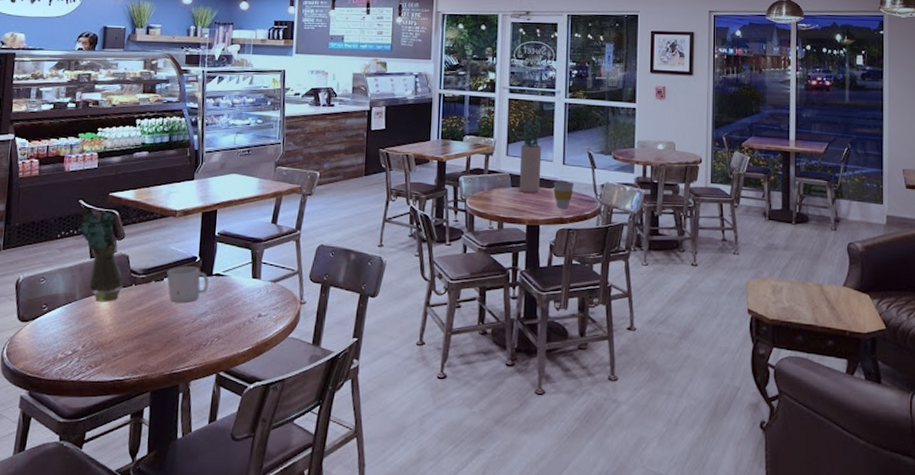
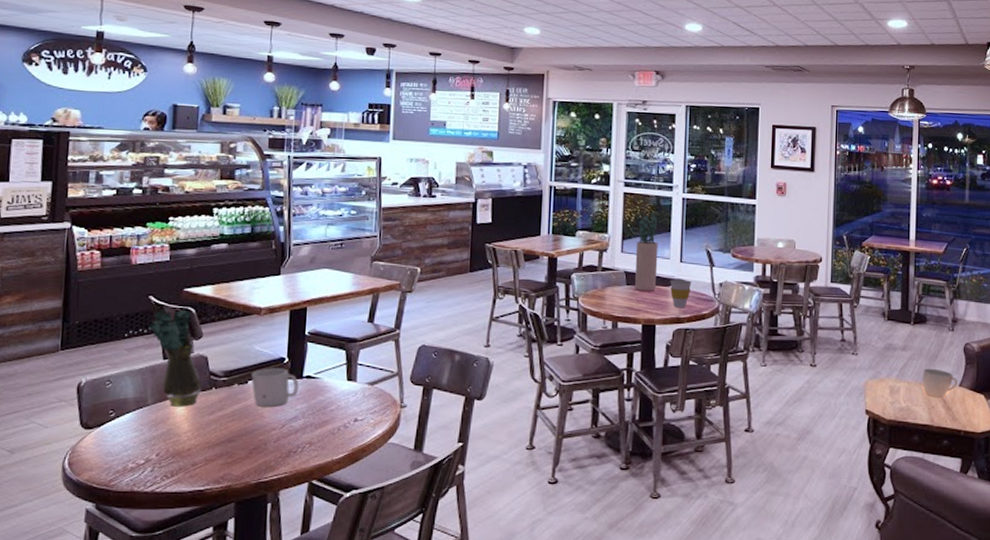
cup: none [805,268,841,298] -> present [922,368,958,398]

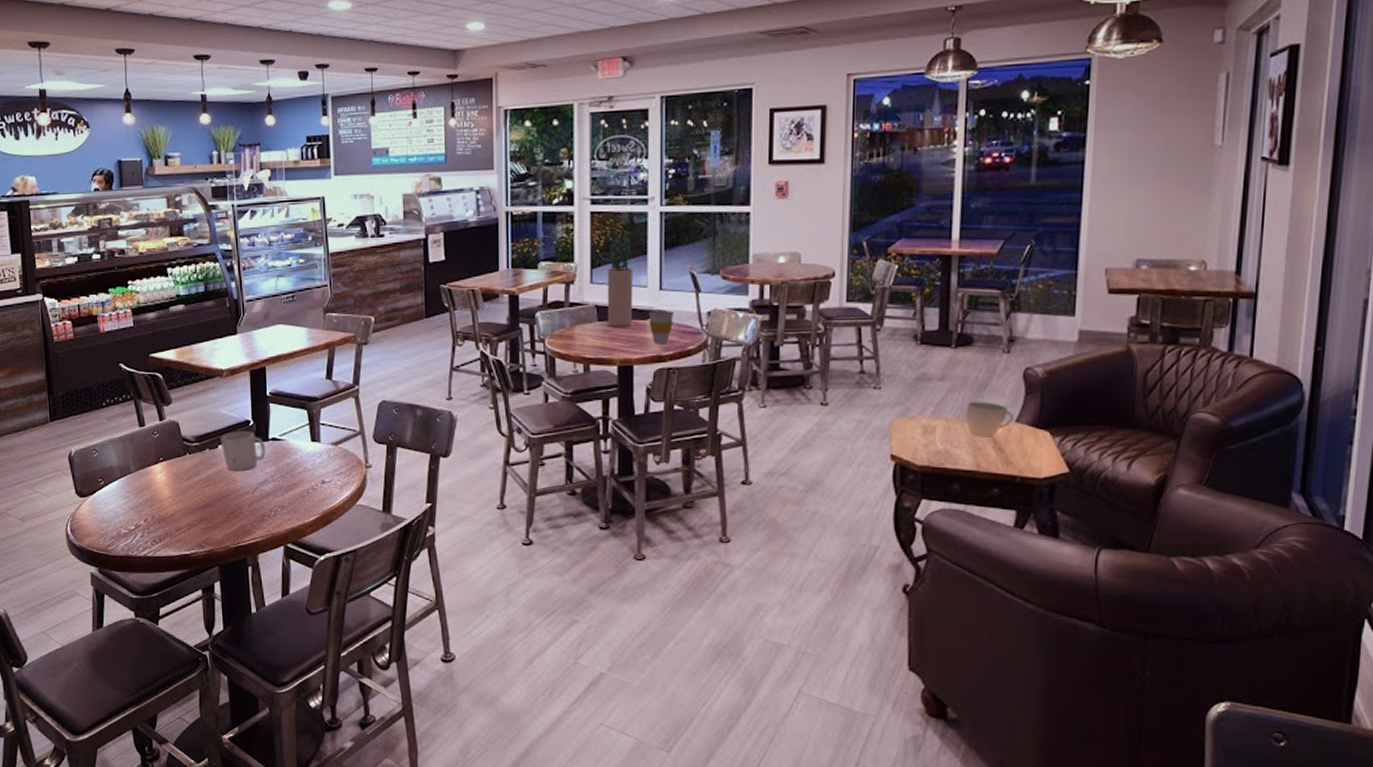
vase: present [148,305,202,407] -> none [123,372,176,473]

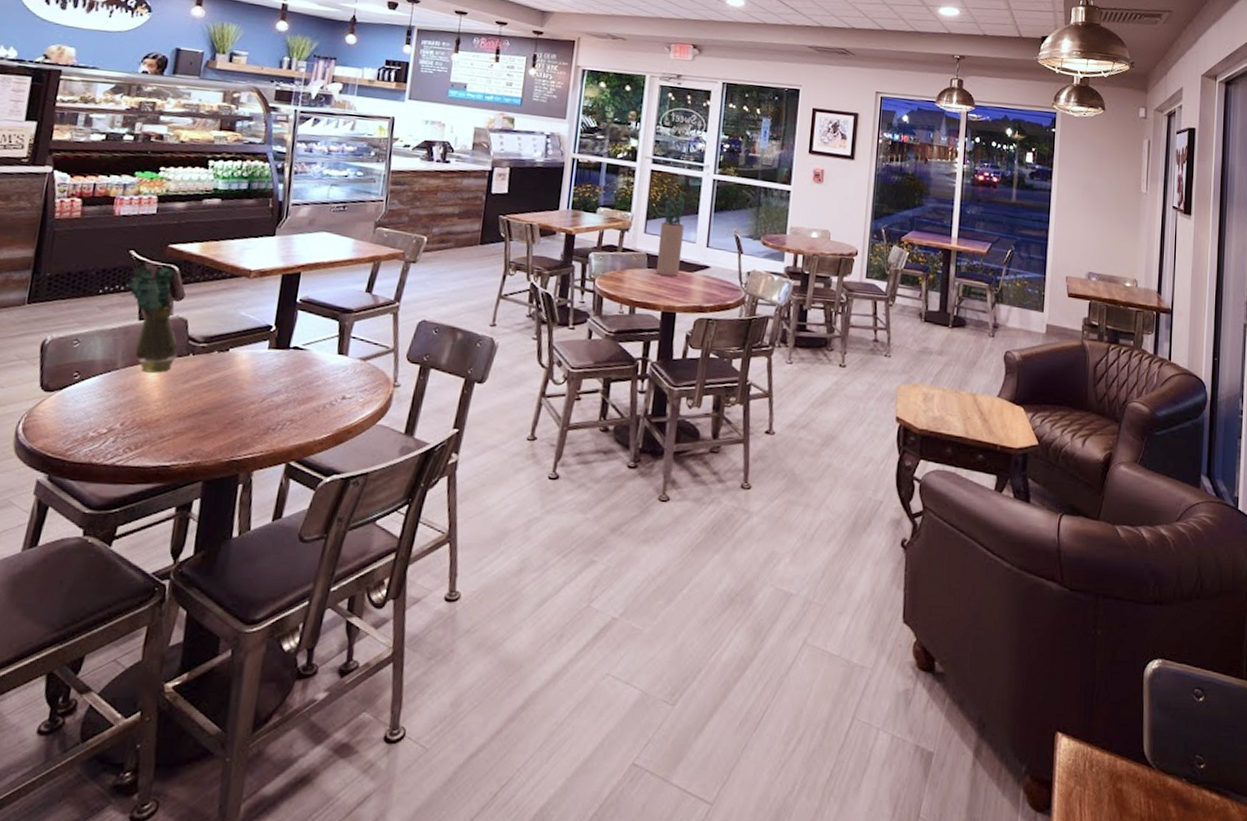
vase: none [123,372,176,473] -> present [126,261,179,373]
mug: present [220,431,266,472] -> none [233,336,285,379]
cup: present [648,311,675,345] -> none [694,265,718,297]
cup: present [965,401,1014,437] -> none [958,375,996,409]

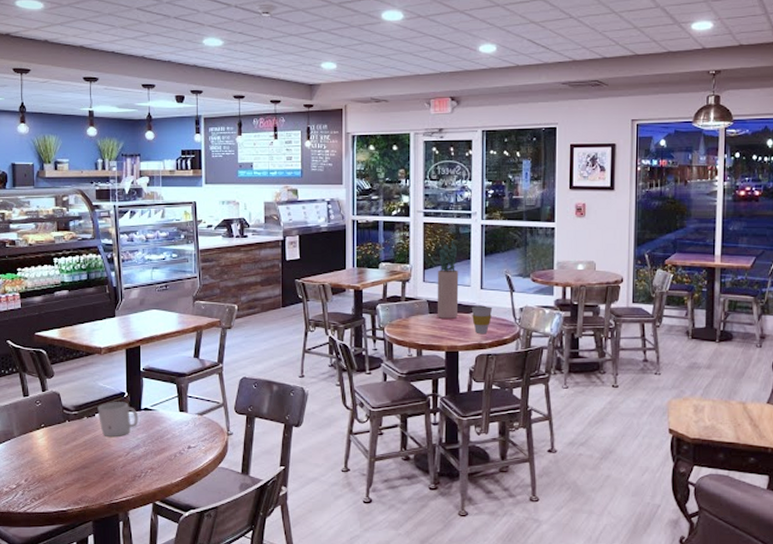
vase: present [126,261,179,373] -> none [9,349,57,438]
mug: none [233,336,285,379] -> present [97,402,139,438]
cup: none [694,265,718,297] -> present [471,306,493,335]

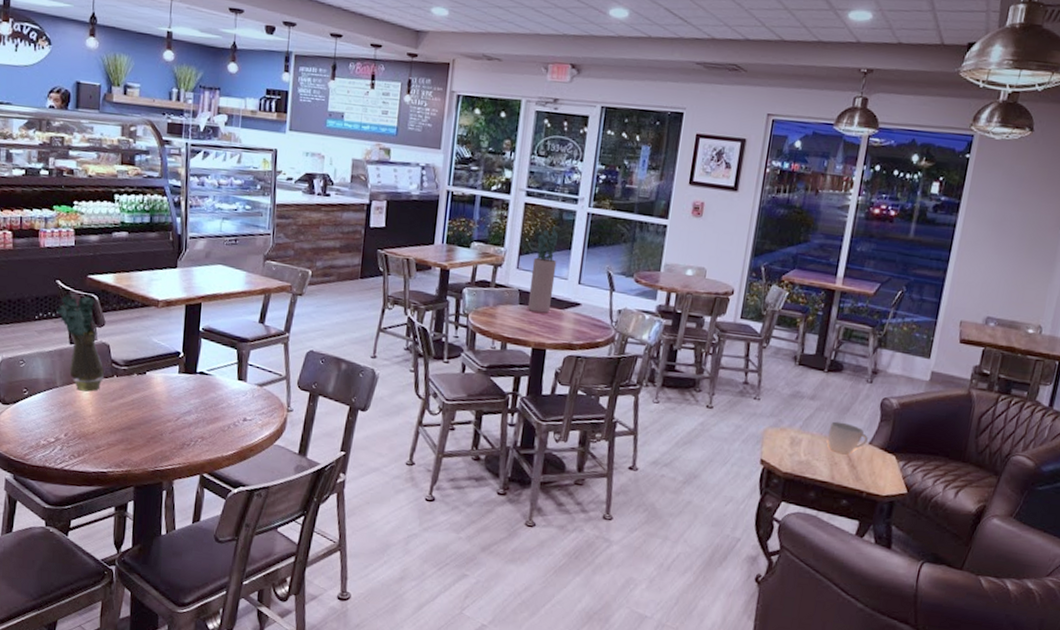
vase: none [9,349,57,438] -> present [56,290,104,392]
mug: present [97,402,139,438] -> none [149,361,193,400]
cup: present [471,306,493,335] -> none [565,302,589,335]
cup: none [728,386,765,416] -> present [827,421,868,455]

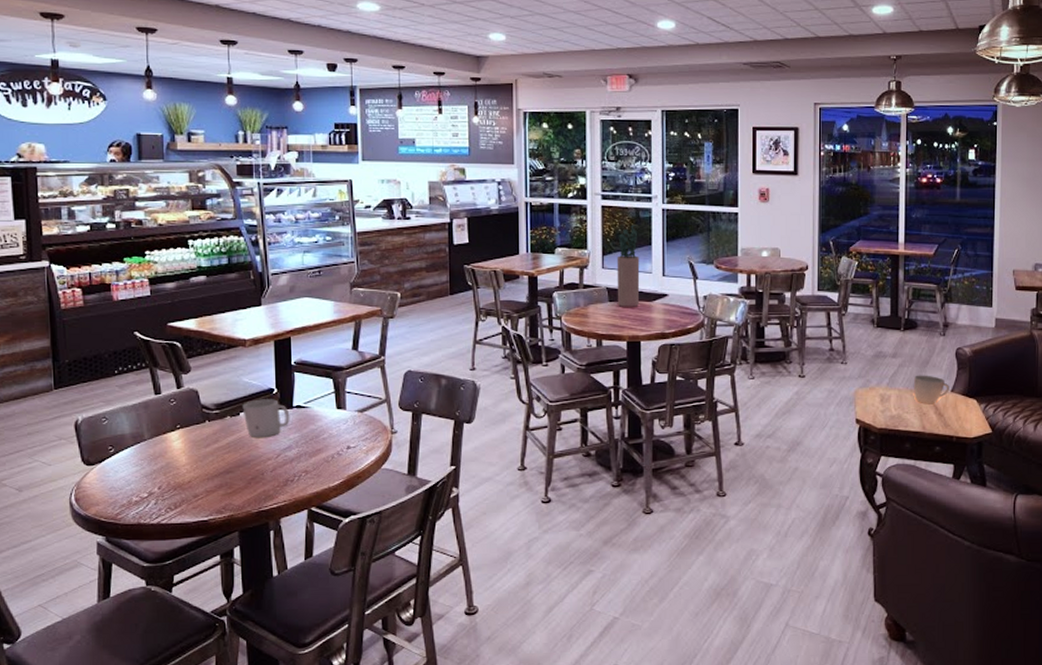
vase: present [56,290,104,392] -> none [137,341,195,441]
mug: none [149,361,193,400] -> present [242,399,290,438]

